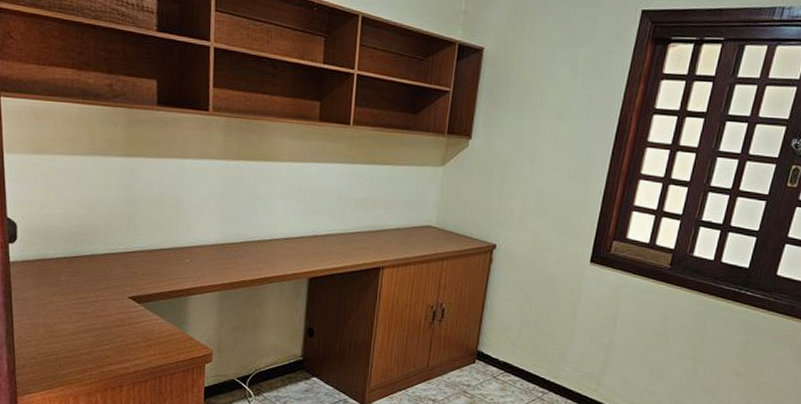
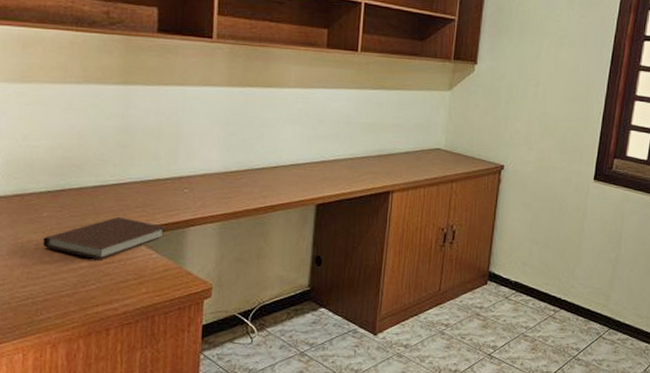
notebook: none [62,284,172,323] -> present [43,217,168,260]

